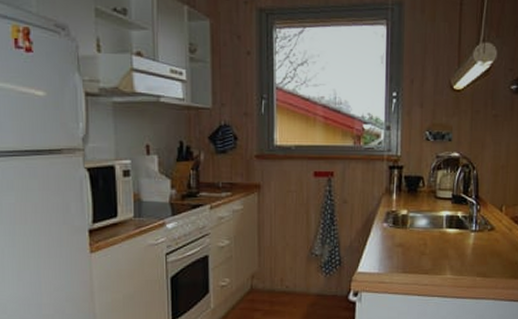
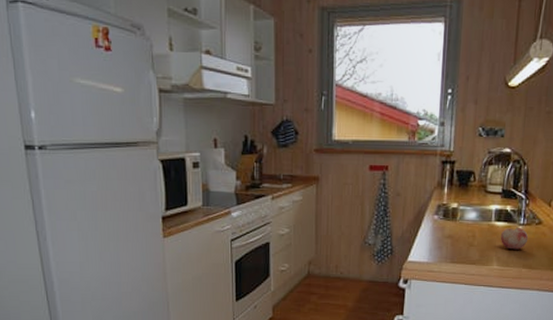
fruit: none [452,233,481,258] -> present [500,227,529,250]

